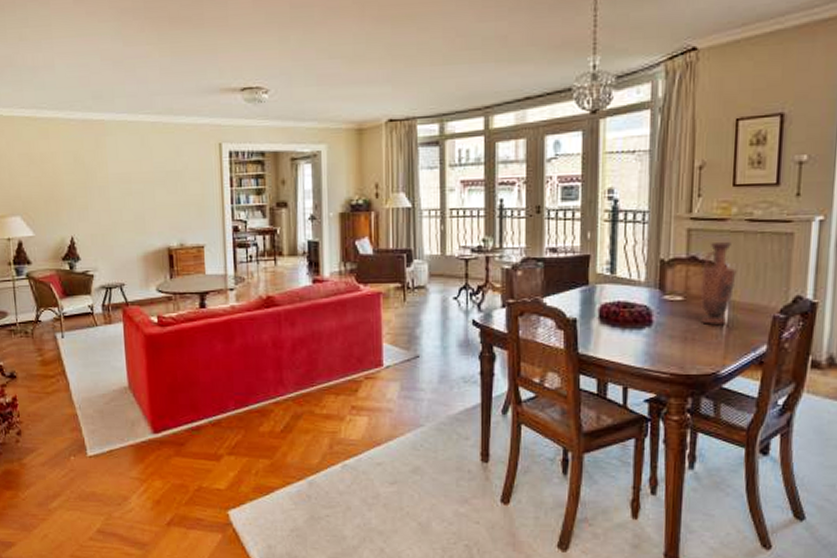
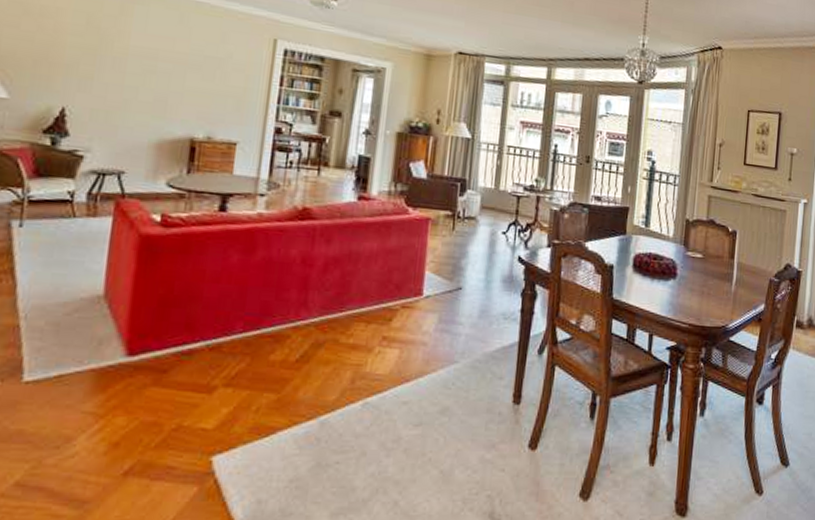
vase: present [700,241,737,326] -> none [715,209,744,284]

